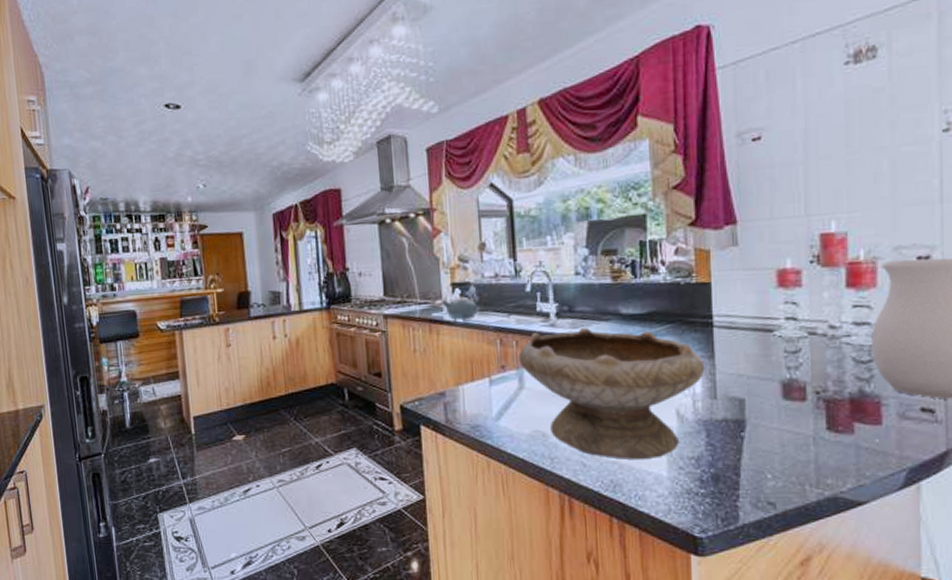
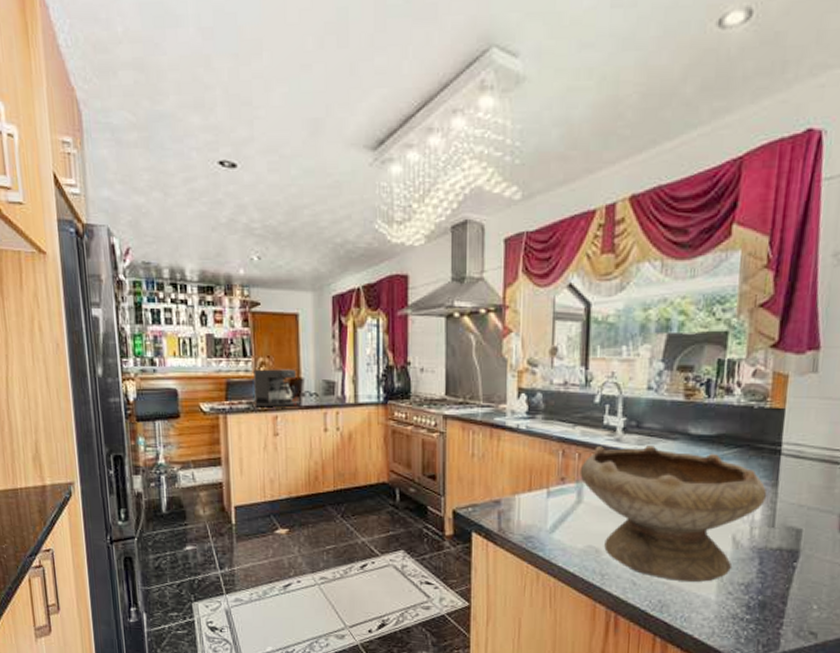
coffee maker: none [205,283,250,322] -> present [253,369,301,408]
kettle: present [440,280,478,319] -> none [504,386,543,426]

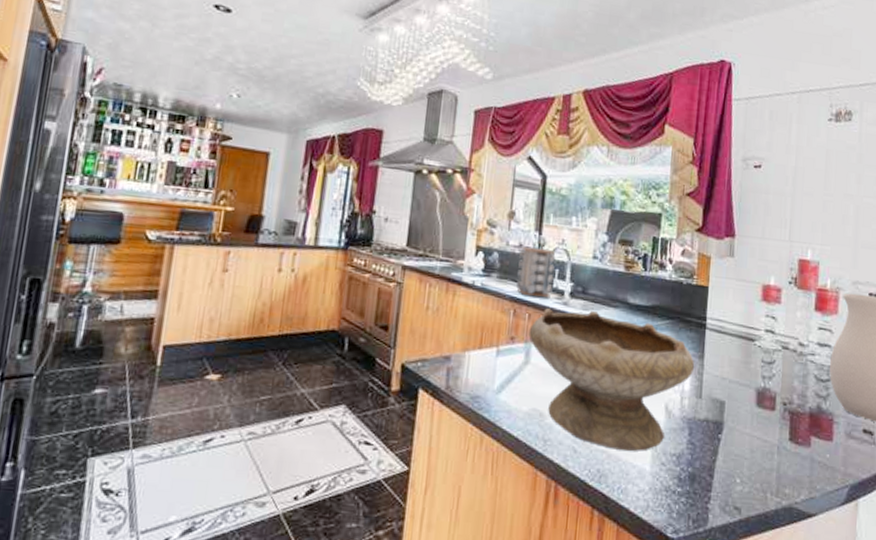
coffee maker: present [253,369,301,408] -> none [207,201,258,244]
spice rack: none [562,376,605,436] -> present [515,240,556,298]

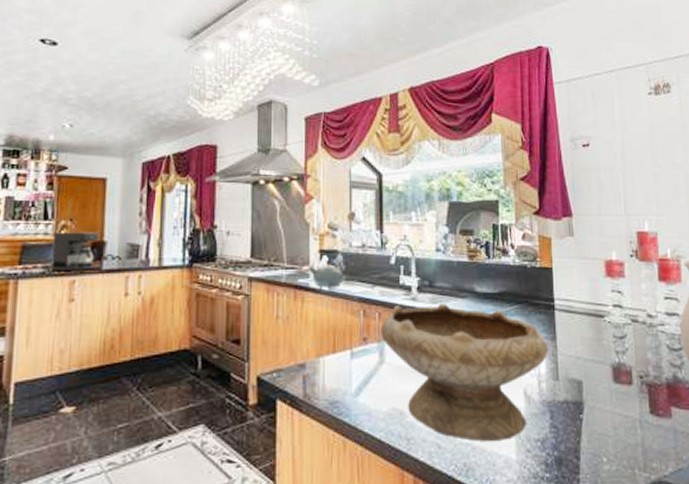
coffee maker: none [207,201,258,244] -> present [51,232,102,272]
kettle: none [462,244,498,284] -> present [308,248,344,287]
spice rack: present [515,240,556,298] -> none [362,239,400,295]

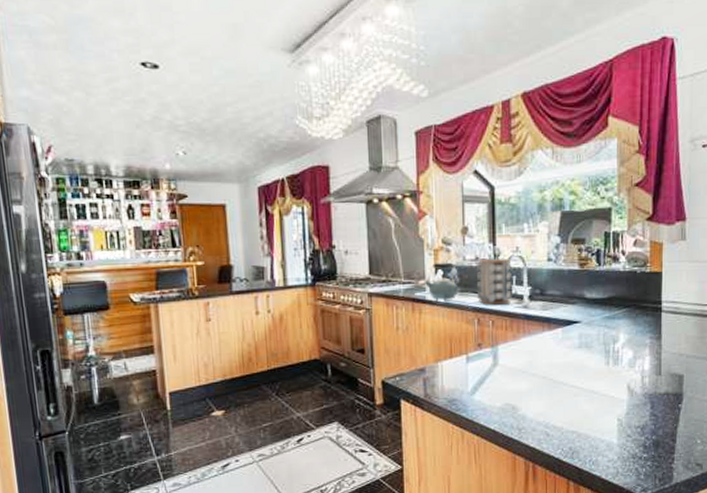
coffee maker: present [51,232,102,272] -> none [183,257,232,295]
spice rack: none [362,239,400,295] -> present [476,251,512,305]
bowl: present [381,304,549,441] -> none [494,310,653,429]

